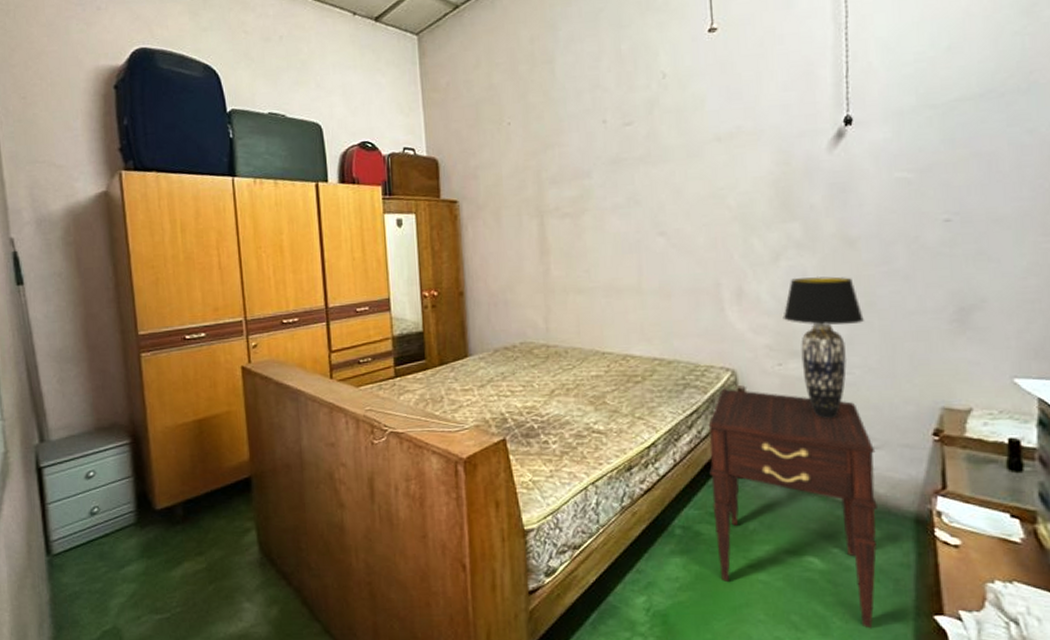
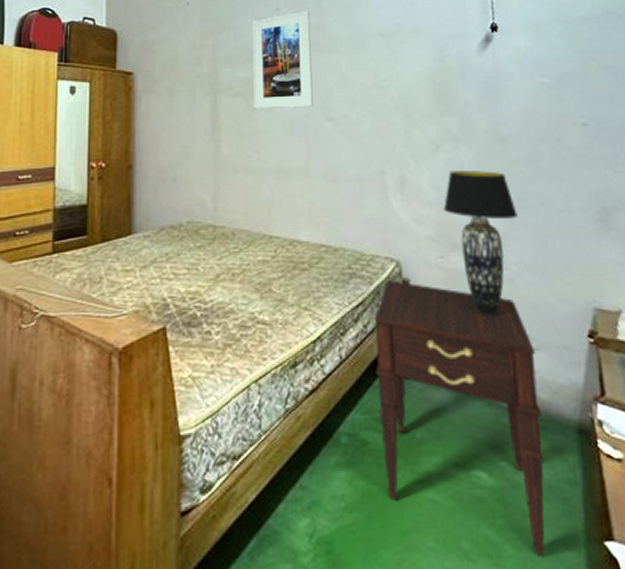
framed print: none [577,120,645,229] -> present [252,11,313,109]

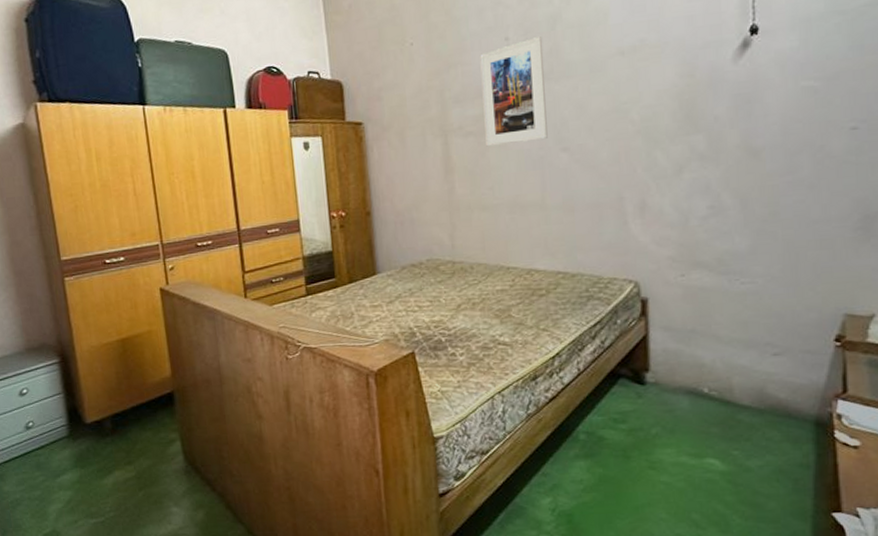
nightstand: present [374,280,545,558] -> none [611,300,778,526]
table lamp: present [443,169,518,317] -> none [686,187,767,328]

